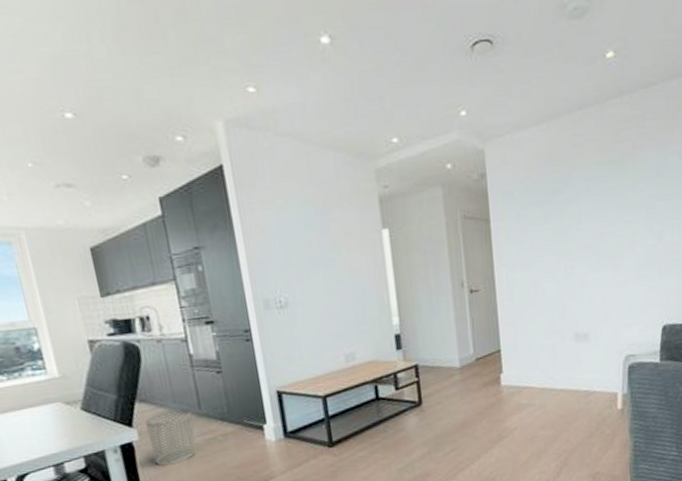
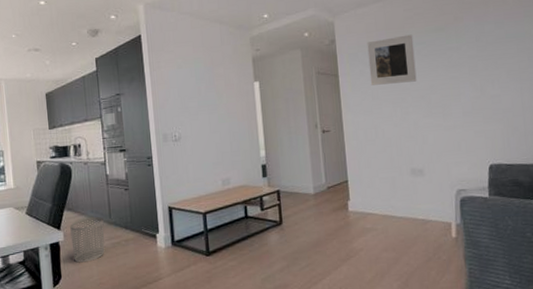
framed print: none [525,167,585,233] -> present [367,34,417,86]

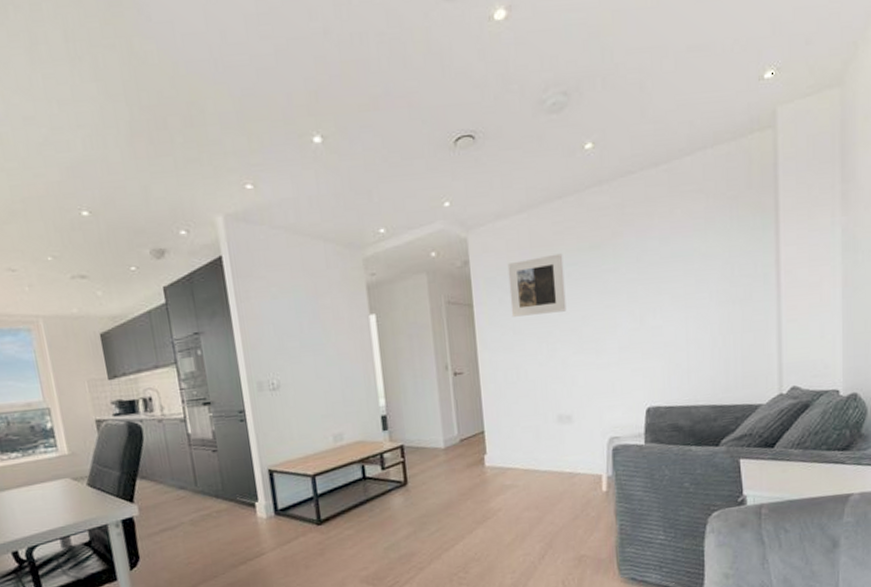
waste bin: present [70,216,105,263] -> none [145,484,192,541]

